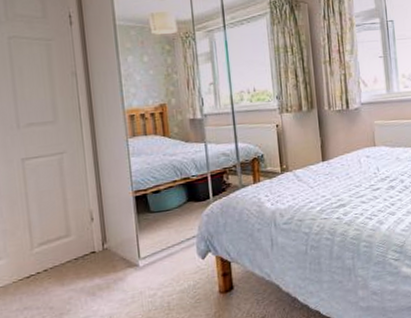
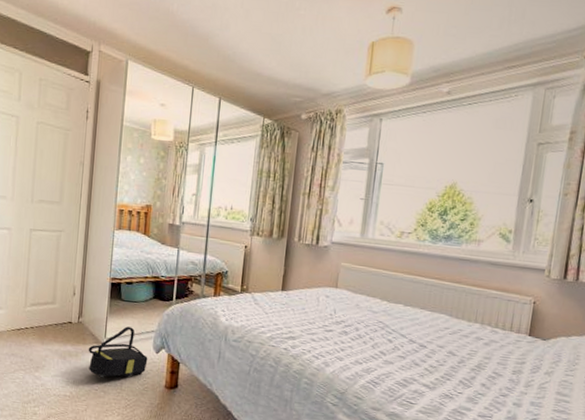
backpack: none [121,238,195,304] -> present [88,326,148,378]

